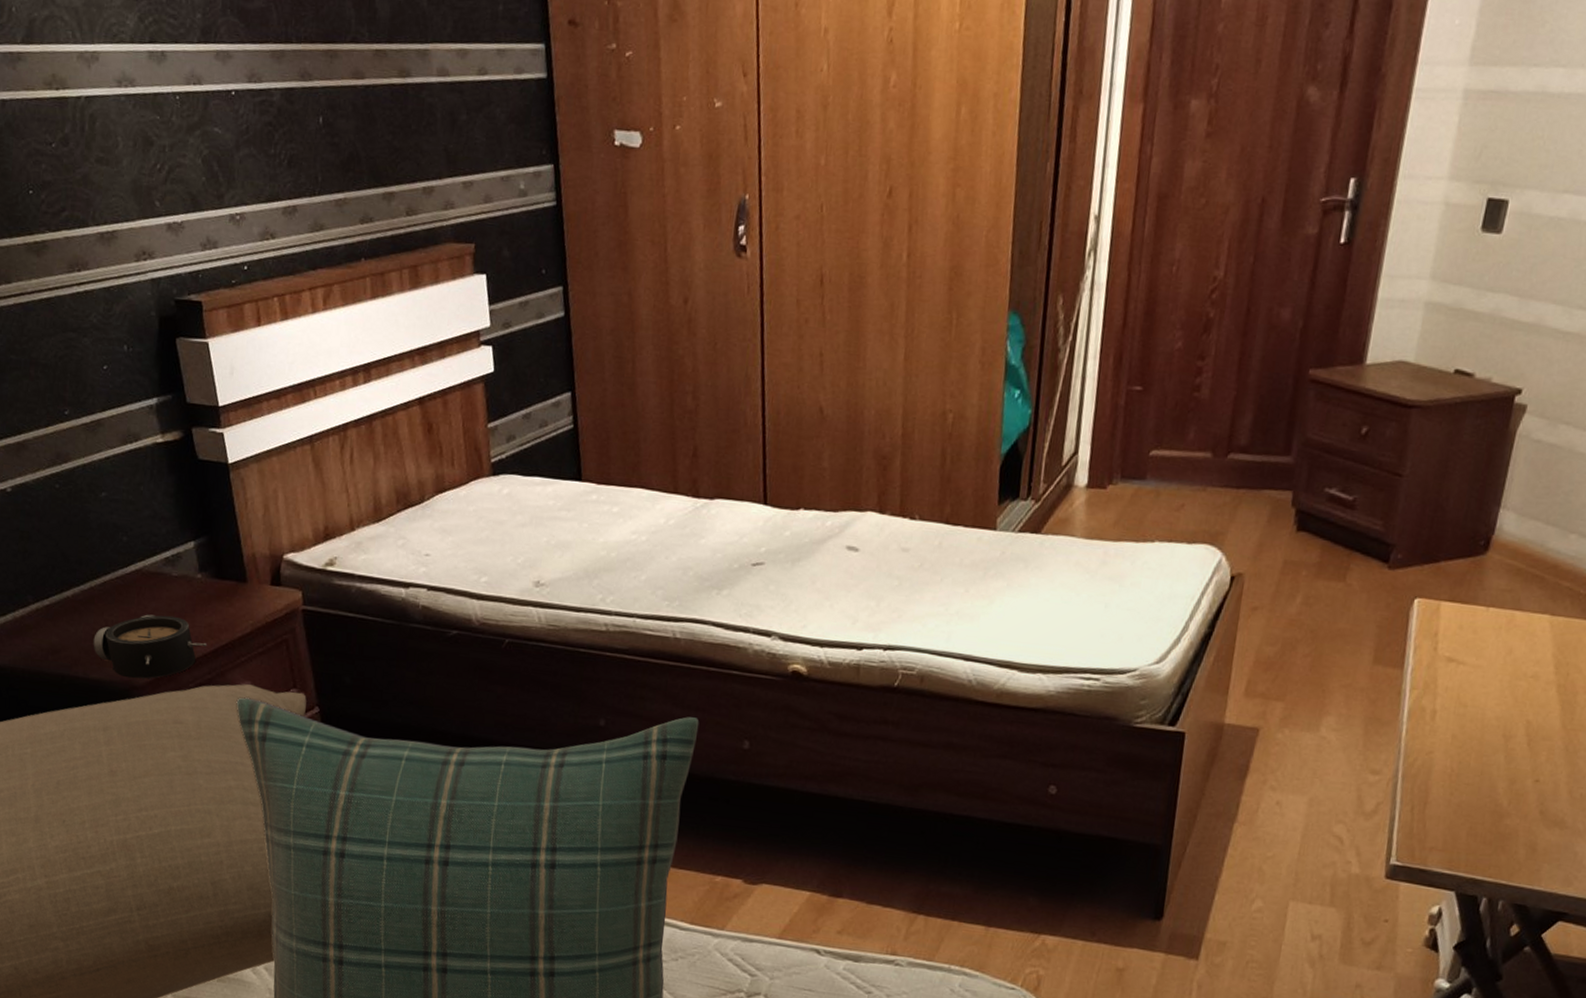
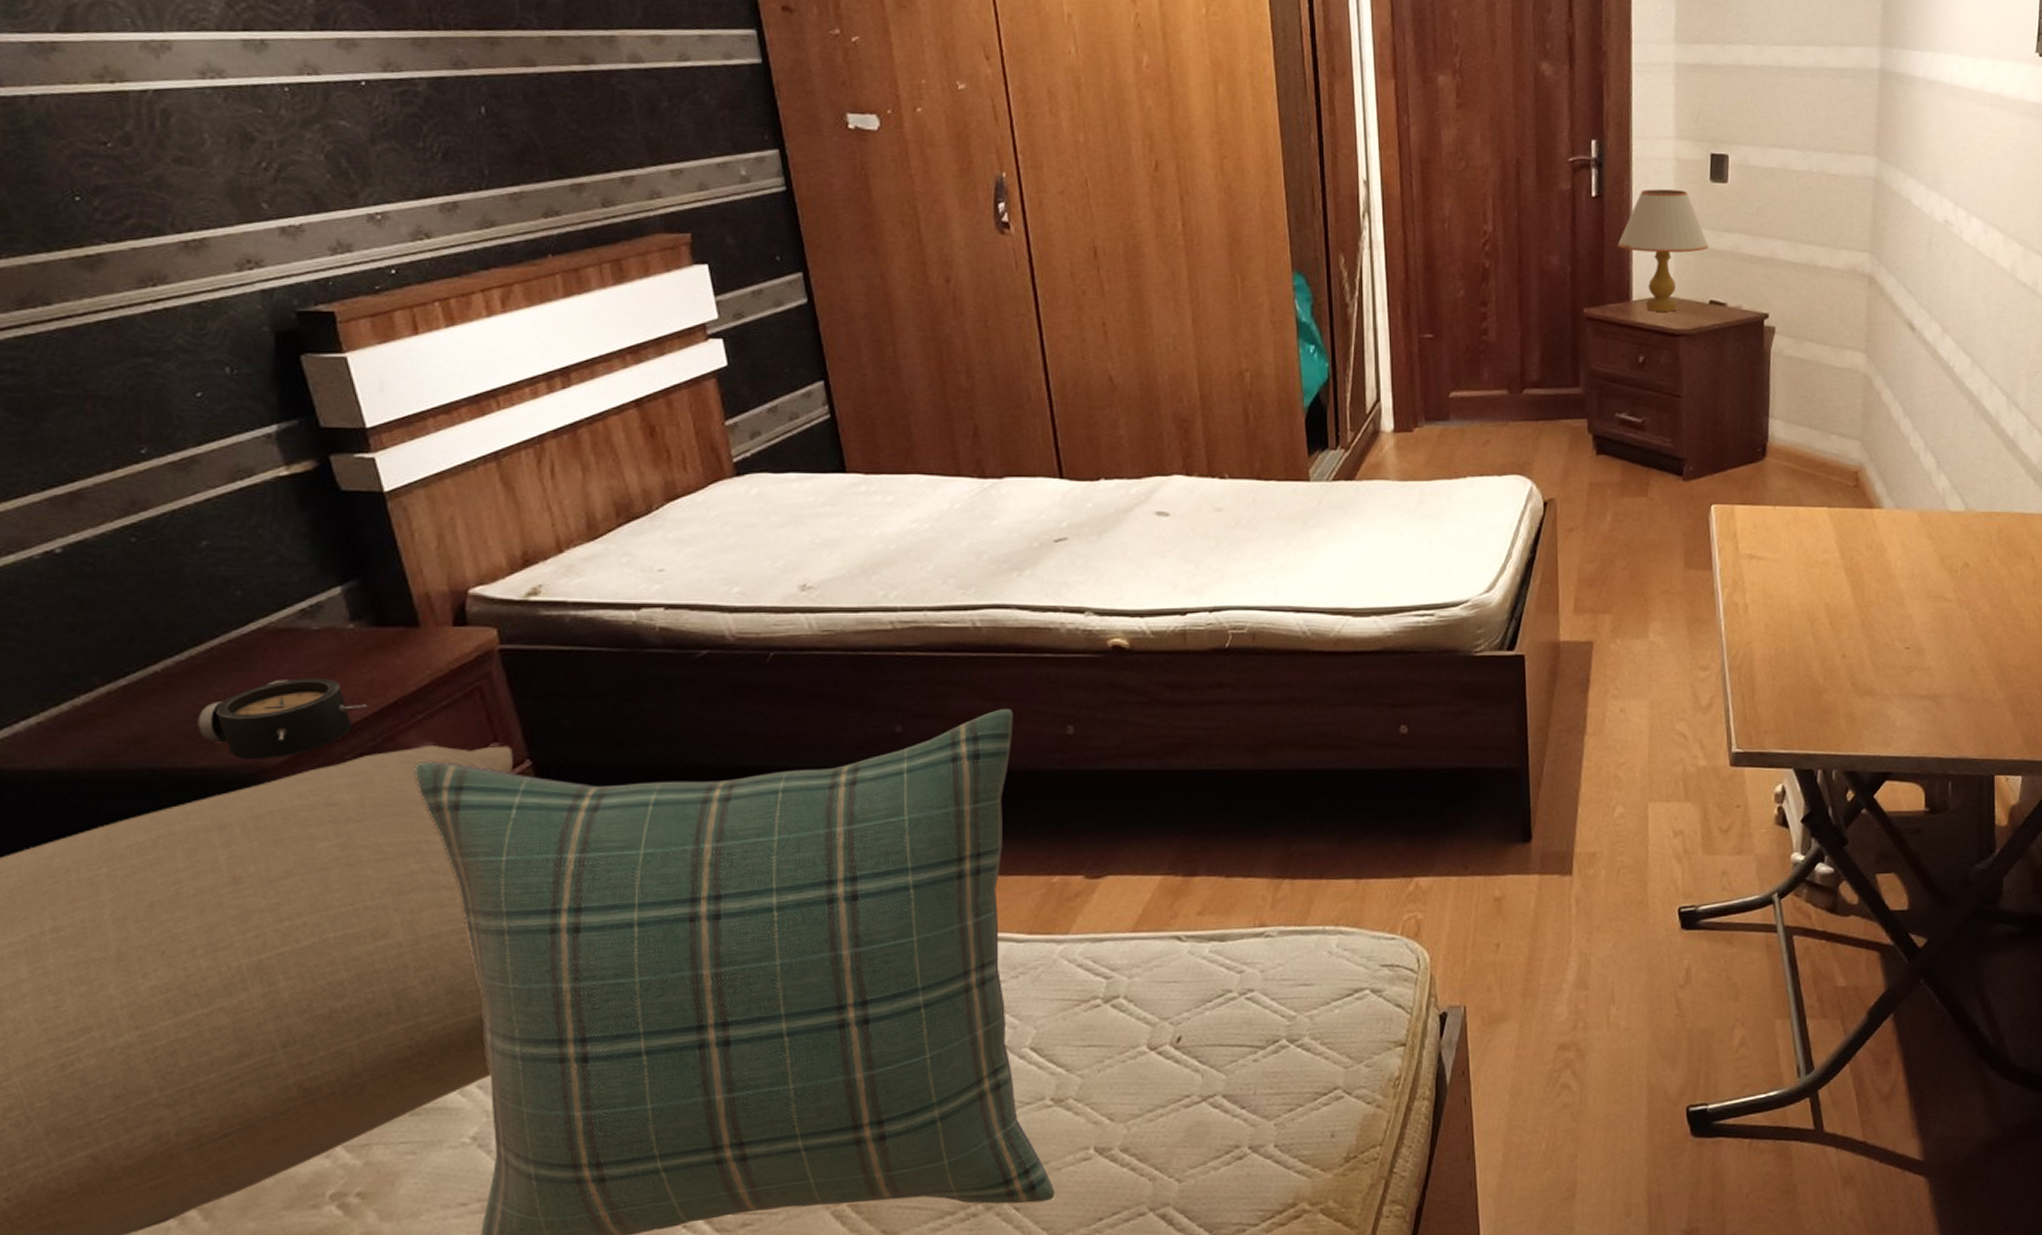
table lamp: none [1359,237,1466,380] -> present [1617,189,1709,312]

